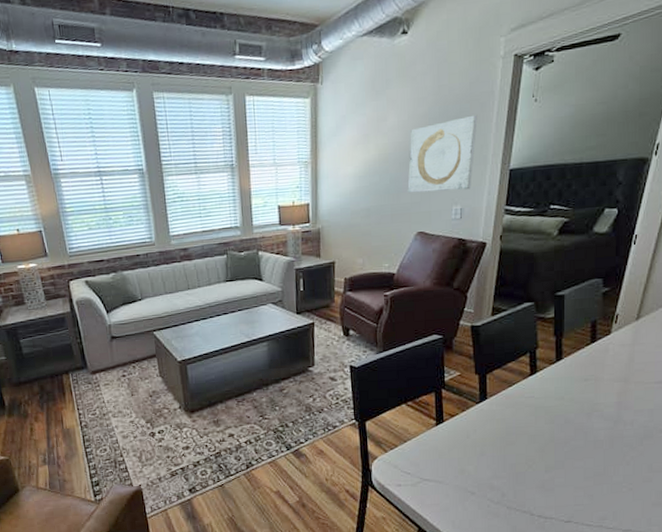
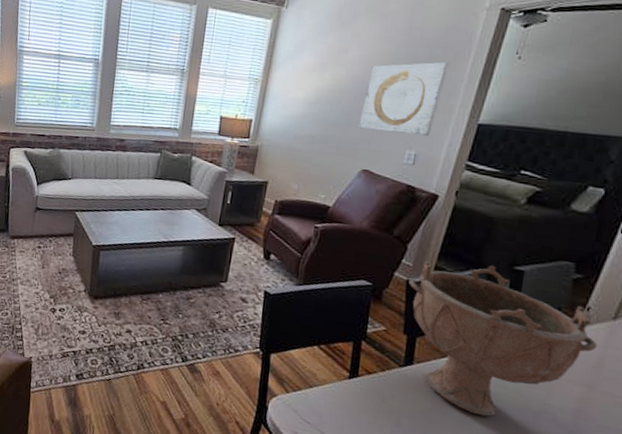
decorative bowl: none [473,295,627,428] -> present [409,261,598,416]

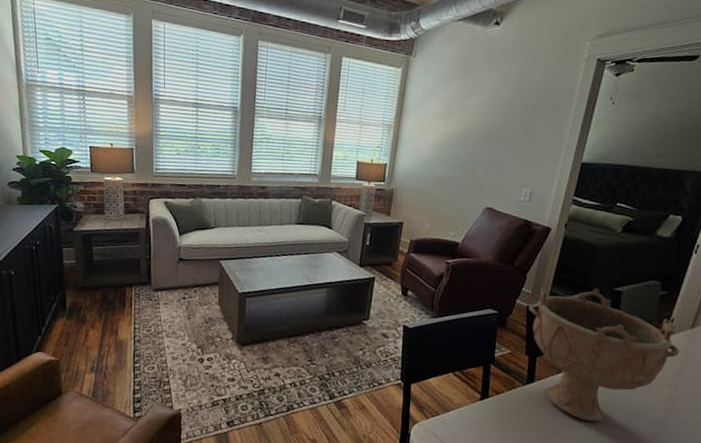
wall art: present [358,61,450,137] -> none [481,107,557,176]

